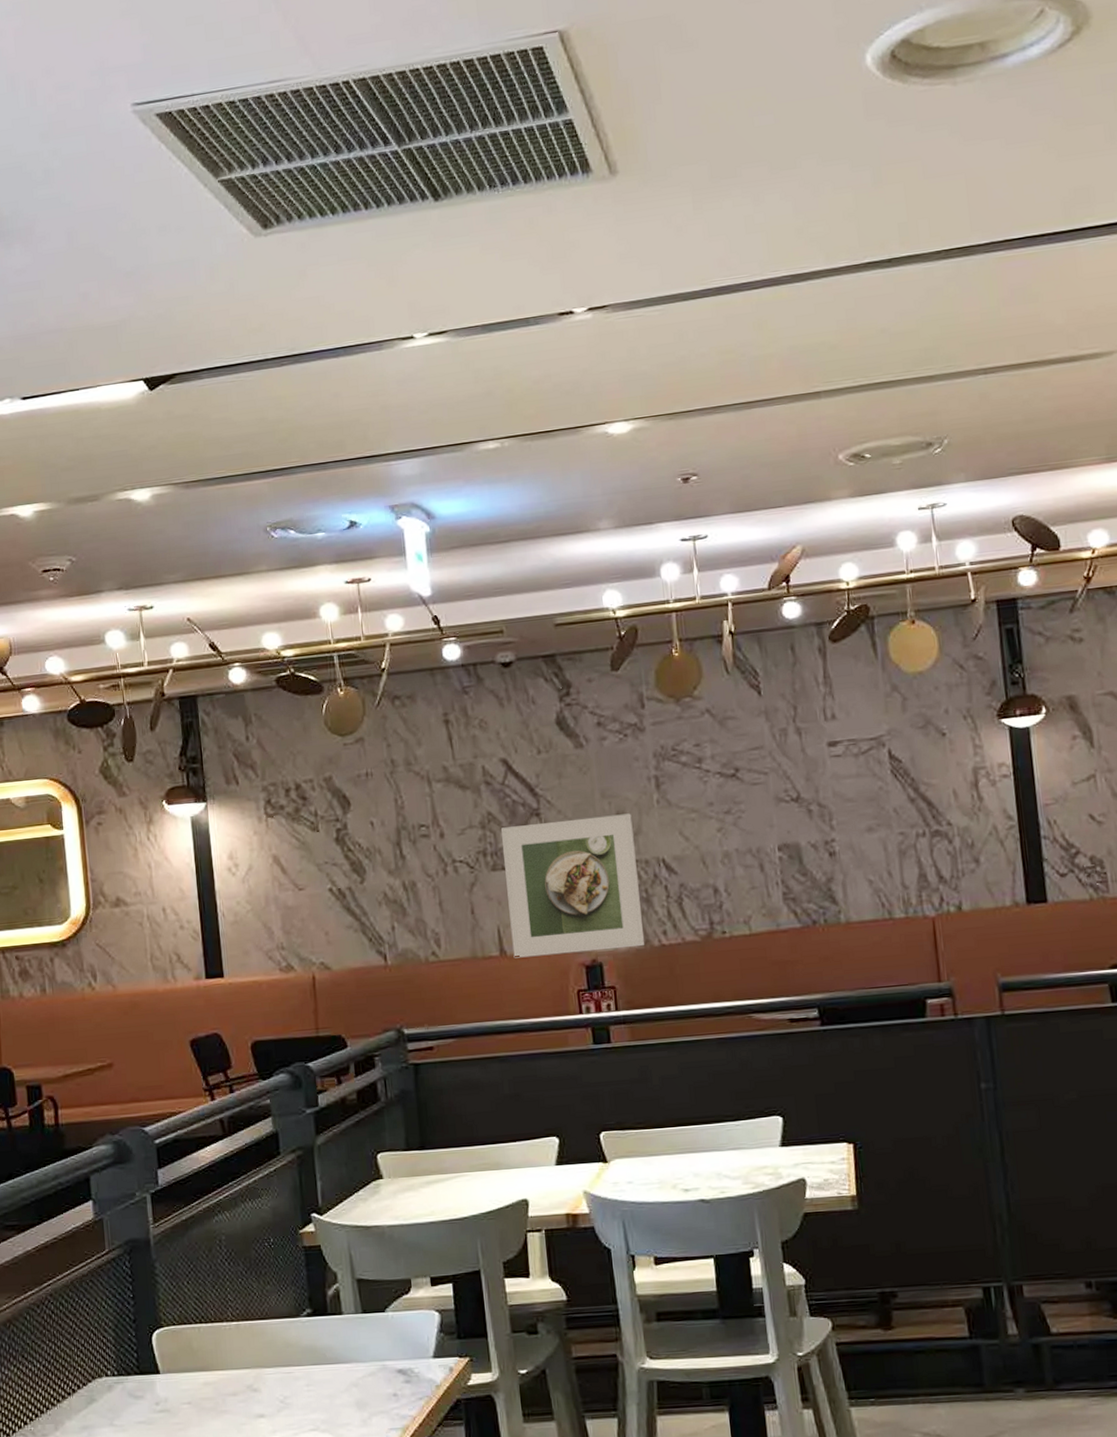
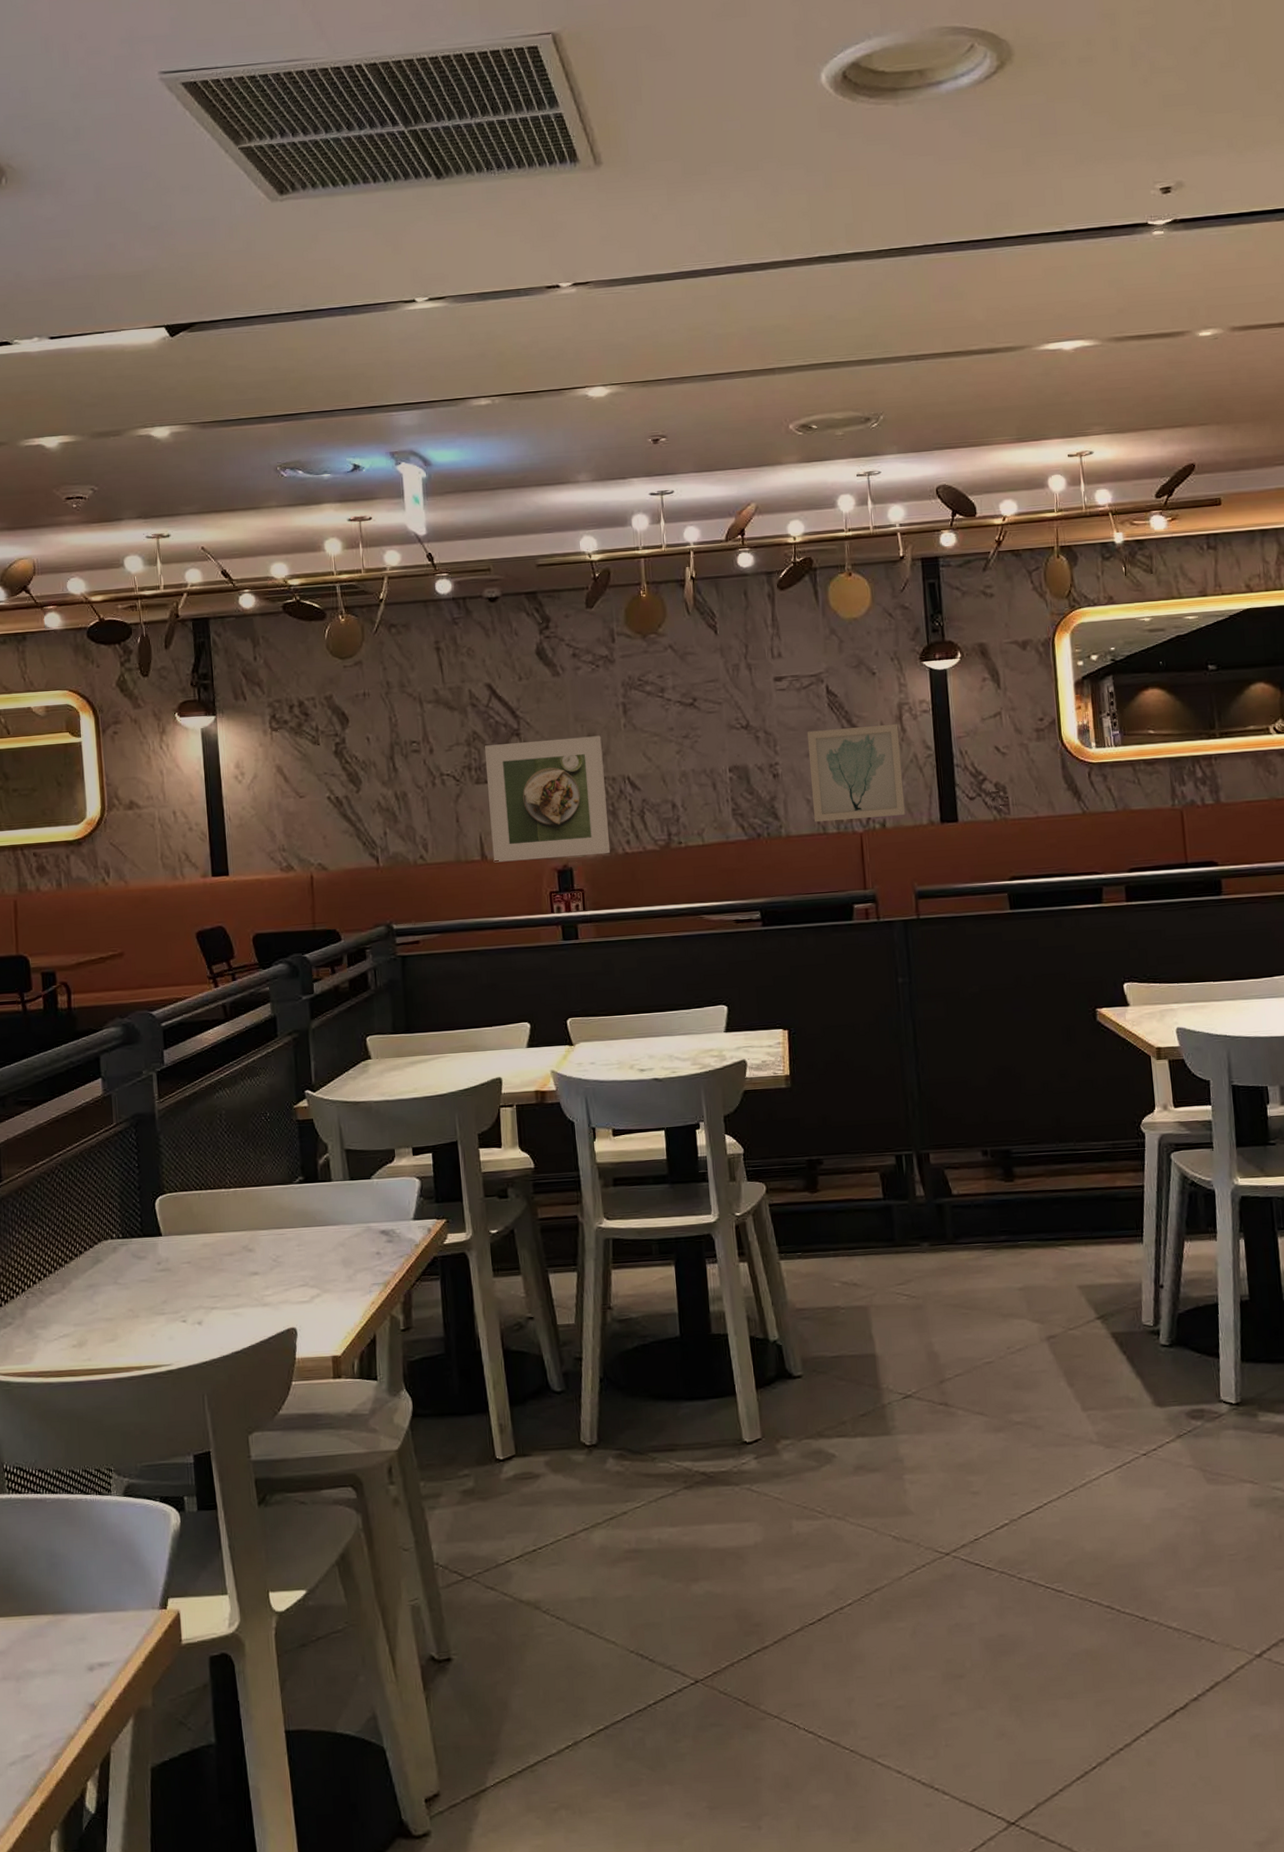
wall art: none [867,791,985,907] -> present [807,723,906,823]

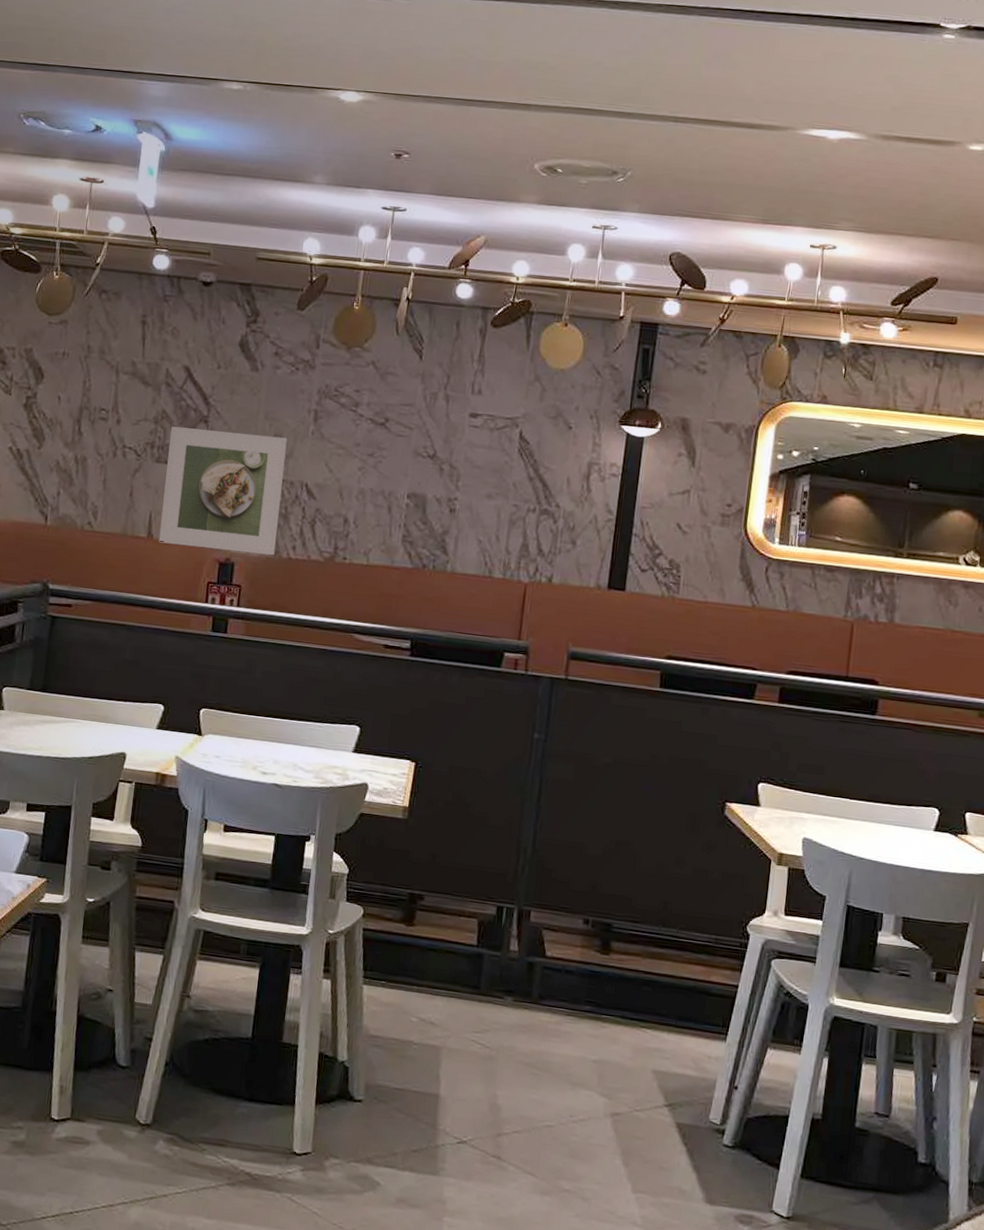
wall art: present [807,723,906,823] -> none [482,473,585,574]

